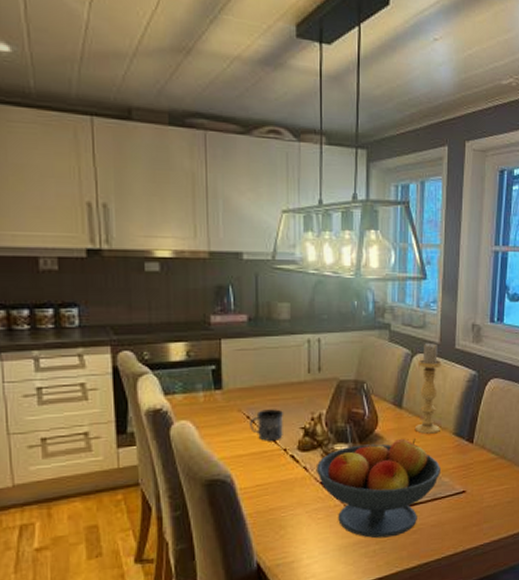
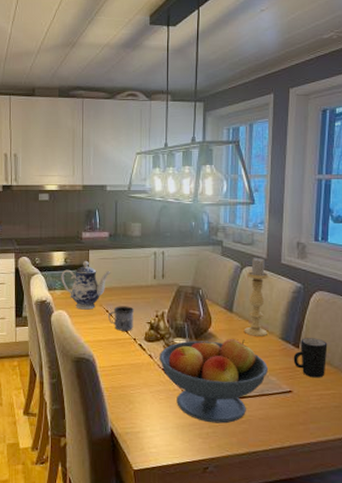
teapot: none [182,353,252,418] -> present [61,260,111,310]
mug: none [467,430,502,474] -> present [293,338,328,378]

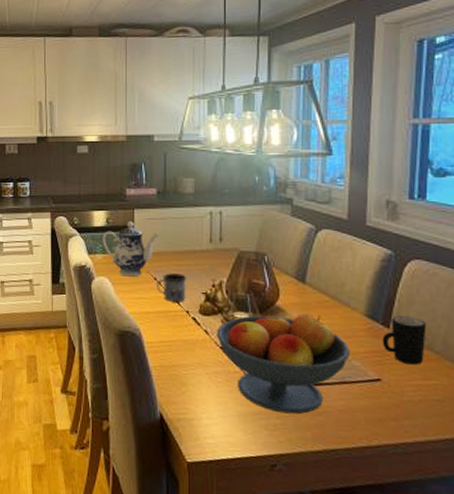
candle holder: present [244,257,269,337] -> none [319,218,350,313]

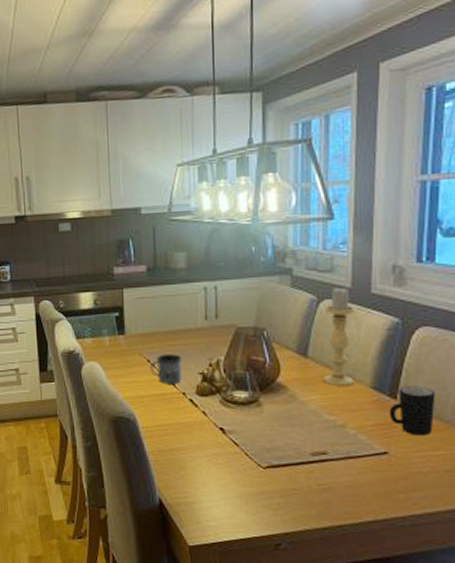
teapot: present [102,221,160,277] -> none [90,301,152,360]
fruit bowl: present [217,311,351,414] -> none [216,389,357,492]
candle holder: none [319,218,350,313] -> present [322,286,354,386]

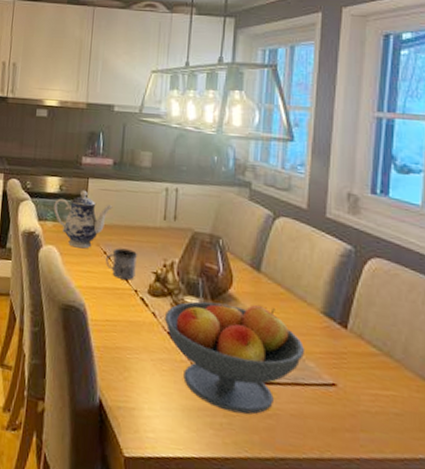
teapot: none [90,301,152,360] -> present [53,189,113,249]
fruit bowl: none [216,389,357,492] -> present [165,299,306,415]
candle holder: present [322,286,354,386] -> none [274,206,309,308]
mug: present [389,386,436,436] -> none [338,316,387,373]

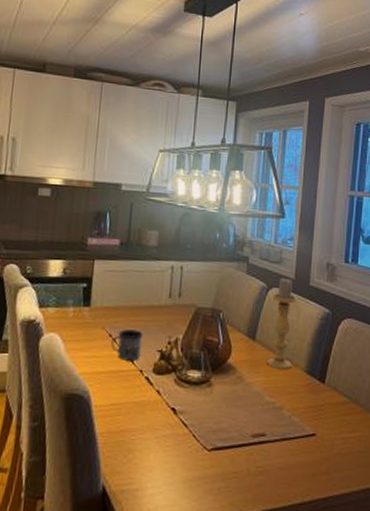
teapot: present [53,189,113,249] -> none [56,272,119,333]
fruit bowl: present [165,299,306,415] -> none [169,369,292,476]
candle holder: none [274,206,309,308] -> present [266,277,296,369]

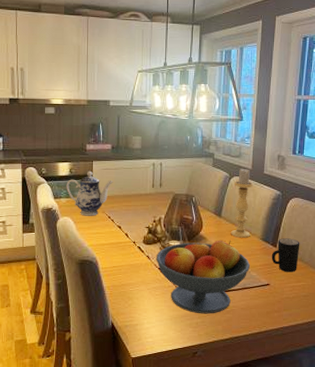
teapot: none [56,272,119,333] -> present [66,170,113,216]
mug: present [110,329,144,361] -> none [109,212,135,235]
fruit bowl: none [169,369,292,476] -> present [156,239,251,314]
mug: none [318,371,355,419] -> present [271,238,300,272]

